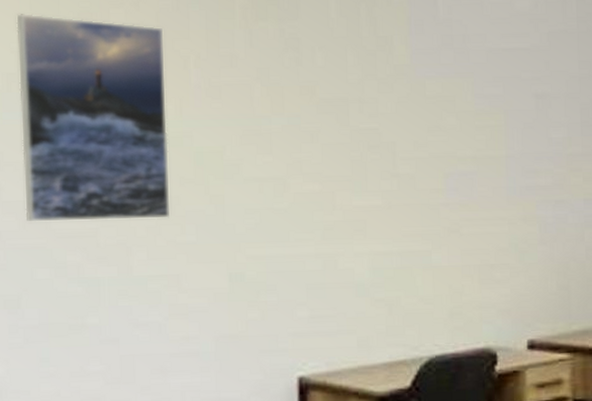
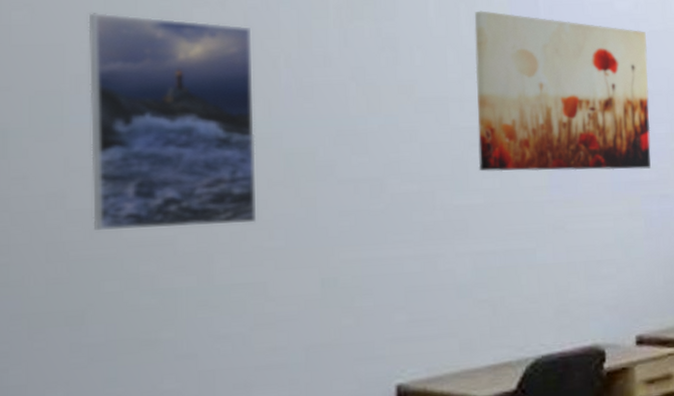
wall art: none [374,11,548,174] -> present [474,10,651,172]

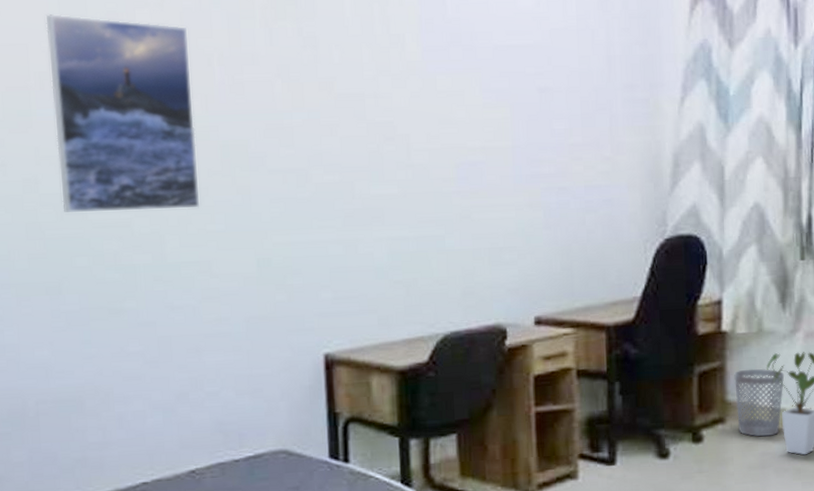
wall art: present [474,10,651,172] -> none [387,10,551,164]

